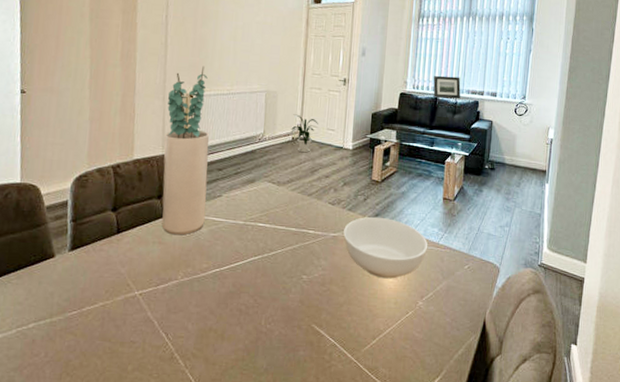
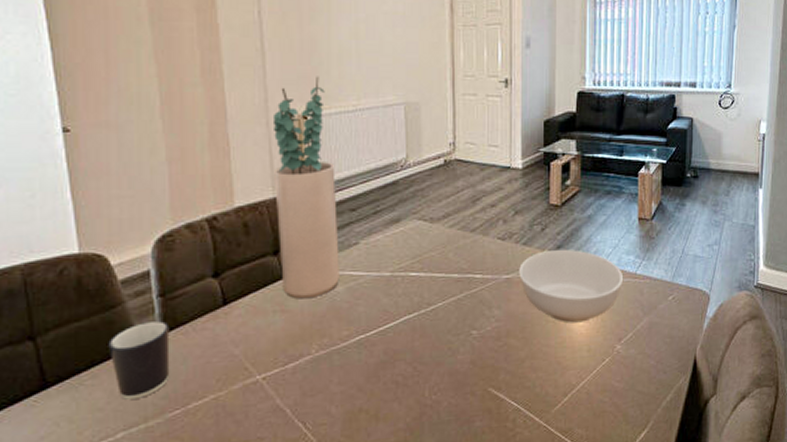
mug: none [31,239,77,298] -> present [108,320,170,399]
house plant: present [291,114,318,153] -> none [442,130,476,179]
picture frame: present [433,75,461,99] -> none [618,66,652,94]

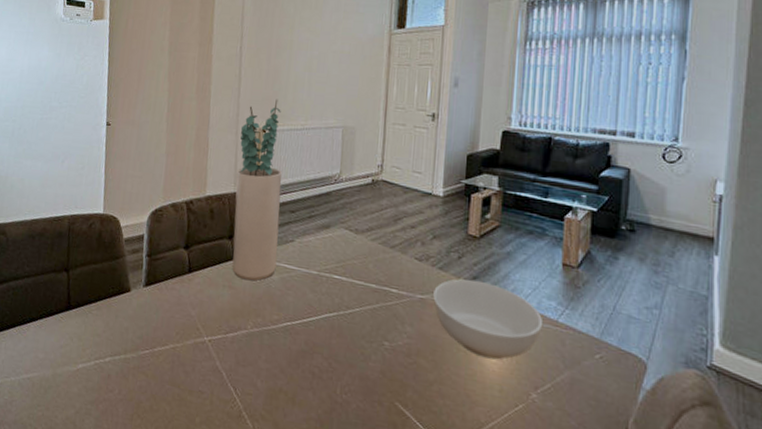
mug: present [108,320,170,399] -> none [110,273,151,334]

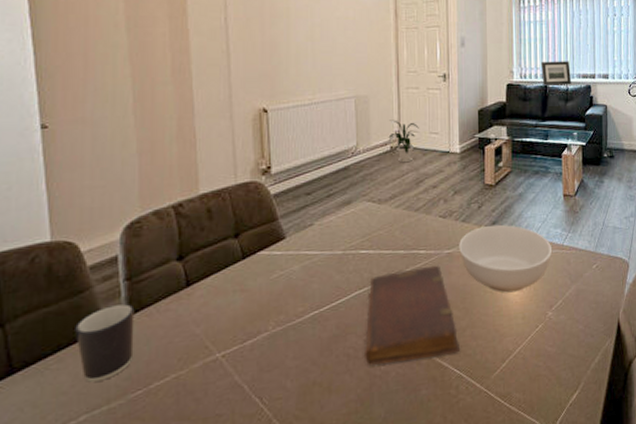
mug: none [110,273,151,334] -> present [75,303,135,382]
vase: present [232,99,282,281] -> none [236,74,296,279]
diary: none [328,303,426,406] -> present [365,265,461,366]
house plant: none [370,153,402,198] -> present [388,119,419,163]
picture frame: none [546,110,584,140] -> present [541,61,571,85]

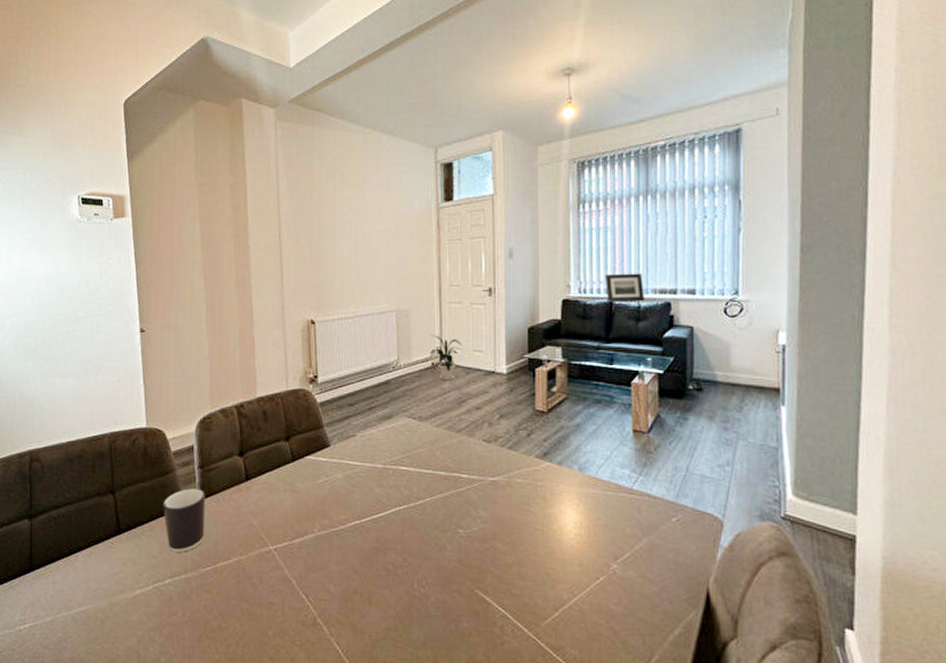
diary: present [365,265,461,366] -> none [404,491,506,591]
bowl: present [459,224,553,293] -> none [505,456,618,535]

